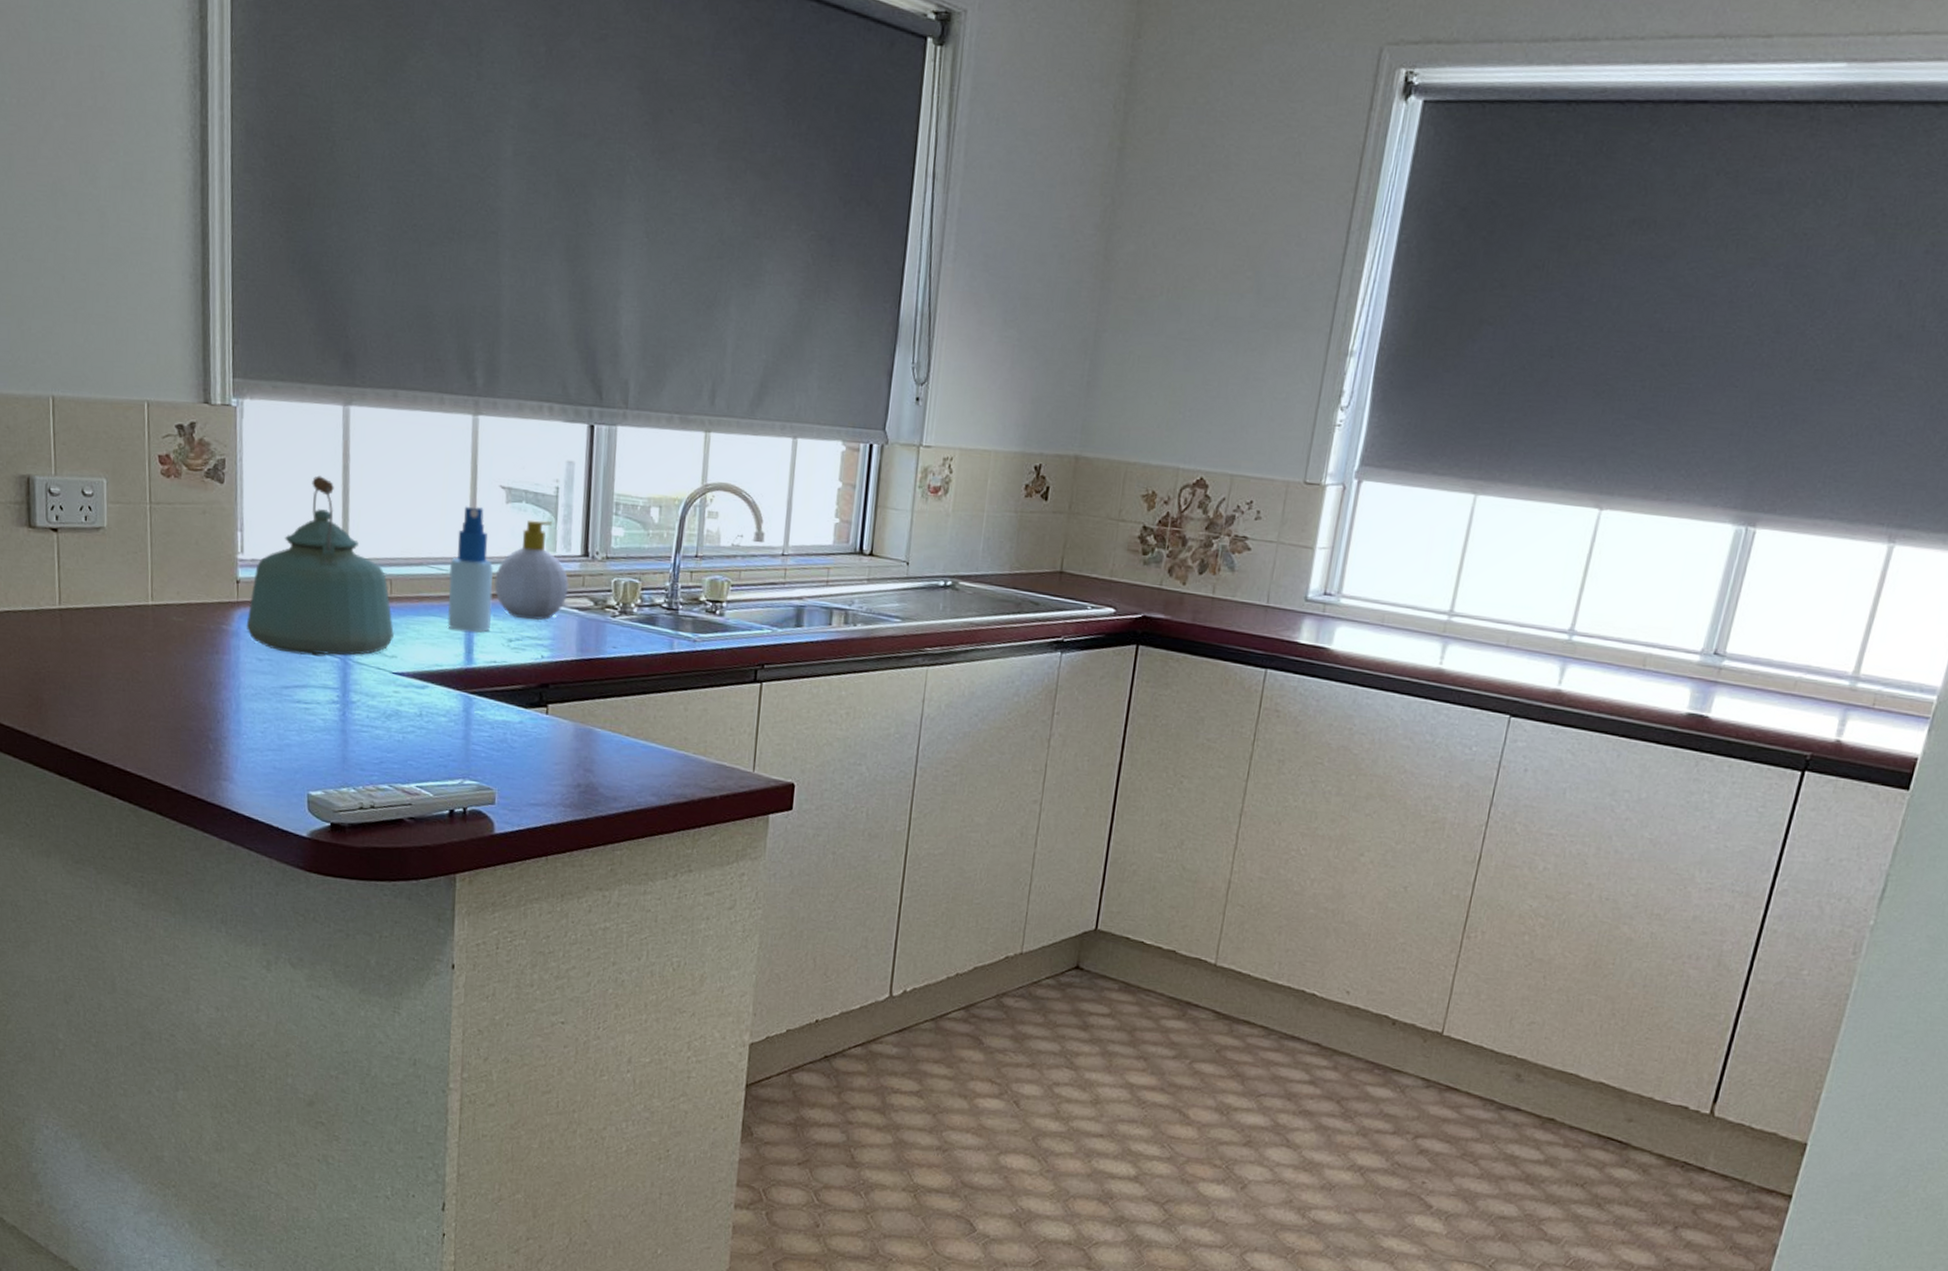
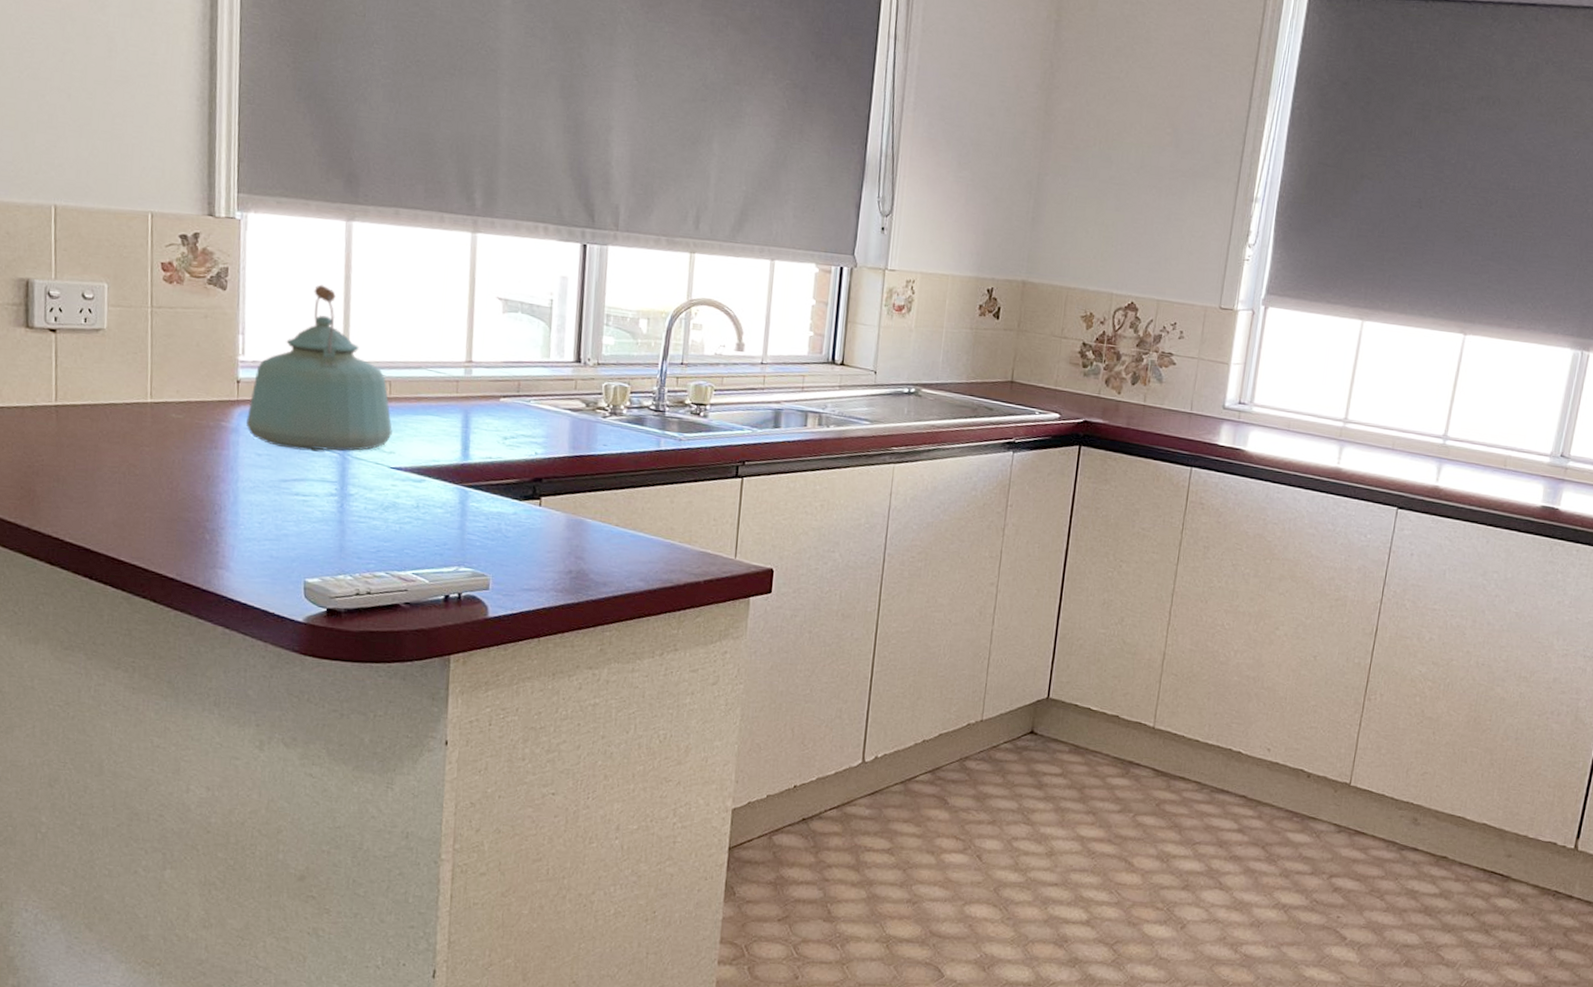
spray bottle: present [447,506,494,632] -> none [444,315,491,430]
soap bottle: present [494,519,570,621] -> none [490,328,563,421]

